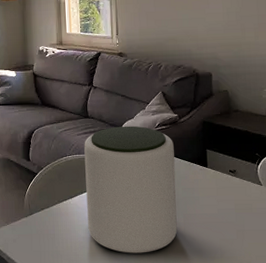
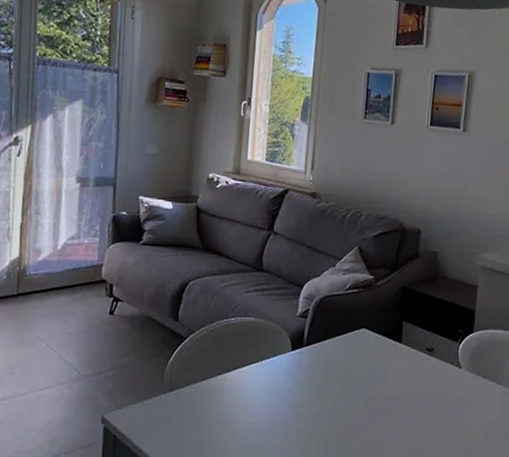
plant pot: present [84,126,178,254] -> none [245,285,365,444]

